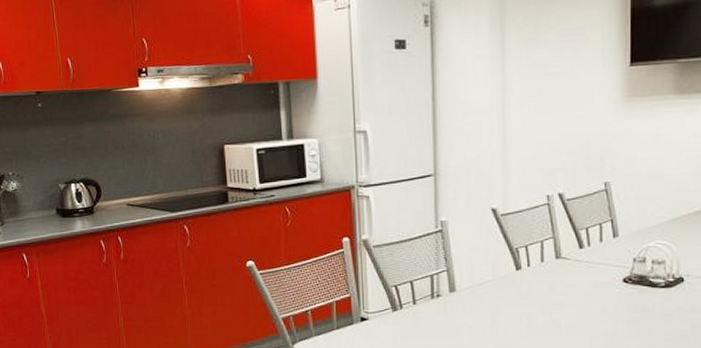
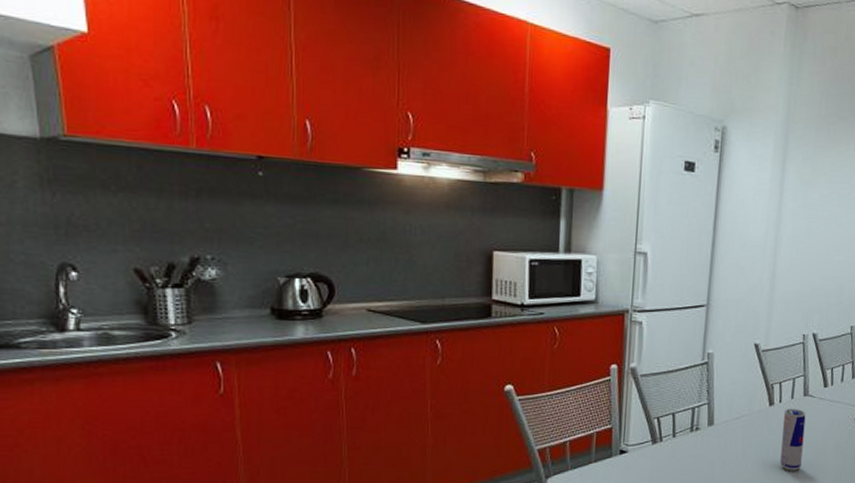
beverage can: none [534,271,562,337] -> present [780,408,806,471]

